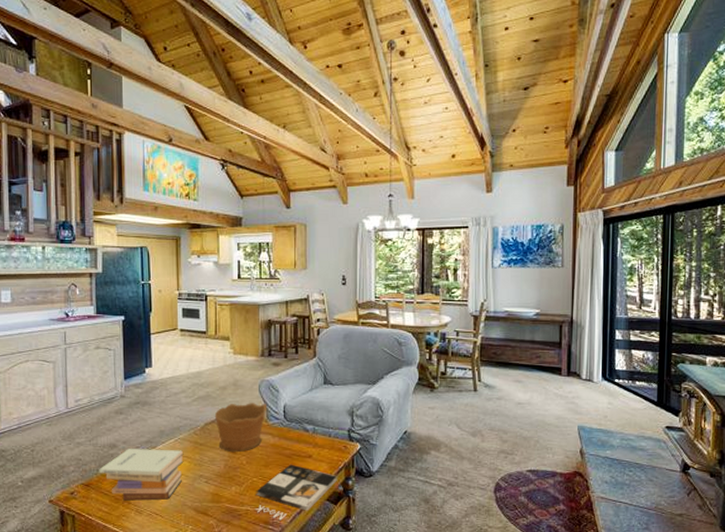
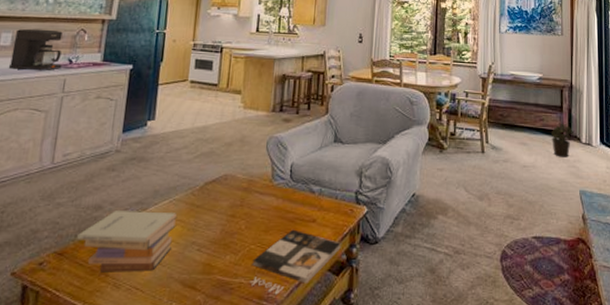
coffee maker: none [13,285,60,325] -> present [8,28,63,71]
clay pot: present [214,403,268,453] -> none [216,161,274,216]
potted plant: none [549,359,577,394] -> present [552,123,577,157]

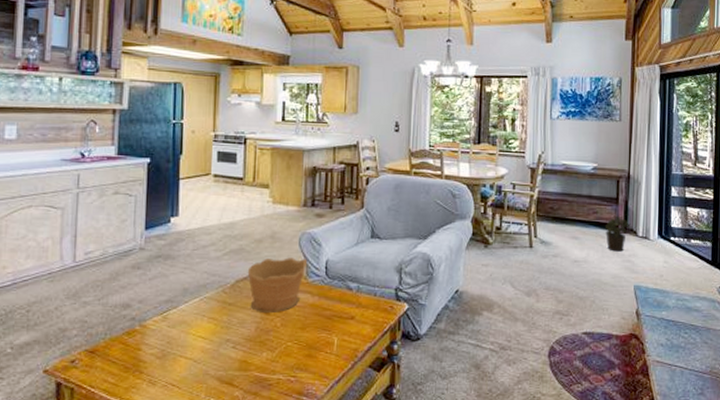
coffee maker: present [8,28,63,71] -> none [16,120,74,166]
books: present [77,211,177,272] -> none [107,309,209,370]
clay pot: none [216,161,274,216] -> present [247,257,308,314]
magazine: present [249,229,341,295] -> none [288,326,382,391]

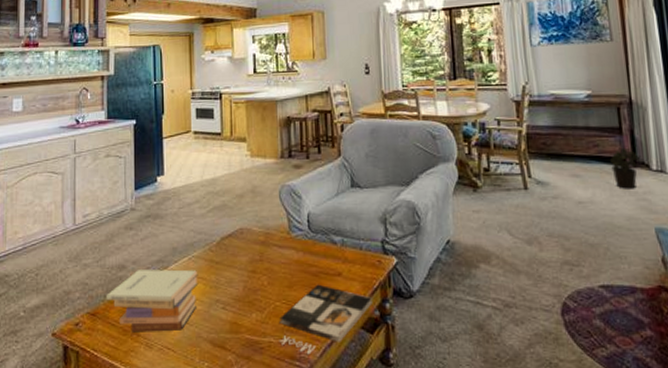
books: none [107,309,209,370] -> present [106,269,199,332]
clay pot: present [247,257,308,314] -> none [231,212,290,272]
magazine: none [288,326,382,391] -> present [279,284,372,355]

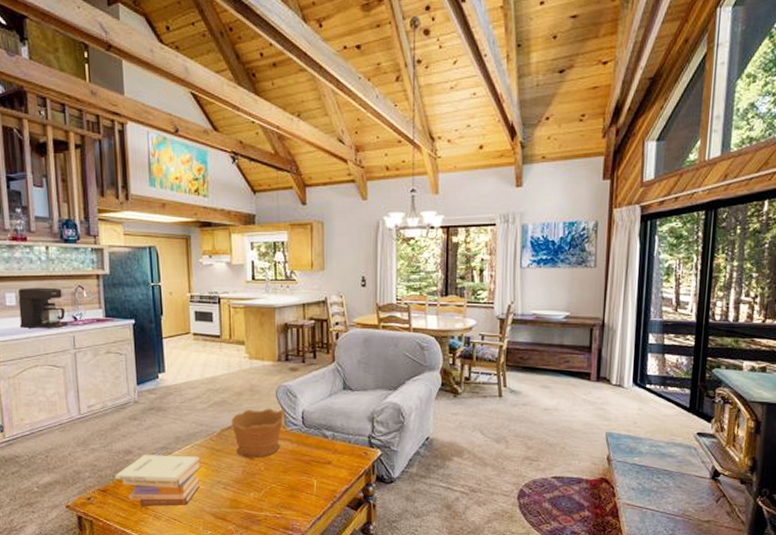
coffee maker: none [23,91,70,134] -> present [18,287,68,329]
clay pot: none [231,212,290,272] -> present [231,409,285,459]
magazine: present [279,284,372,355] -> none [274,470,357,526]
potted plant: present [610,147,644,189] -> none [577,364,606,400]

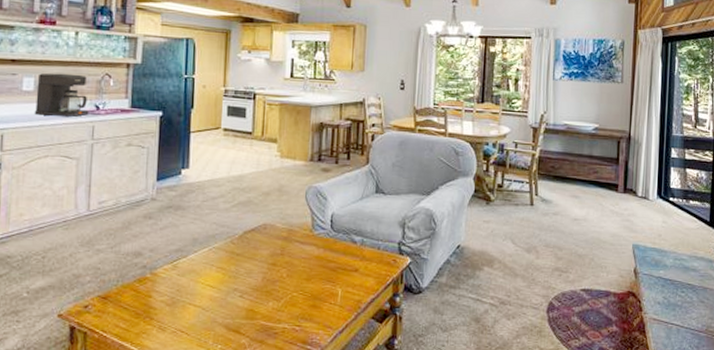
books: present [115,455,201,506] -> none [119,257,218,316]
clay pot: present [231,409,285,459] -> none [255,210,314,265]

